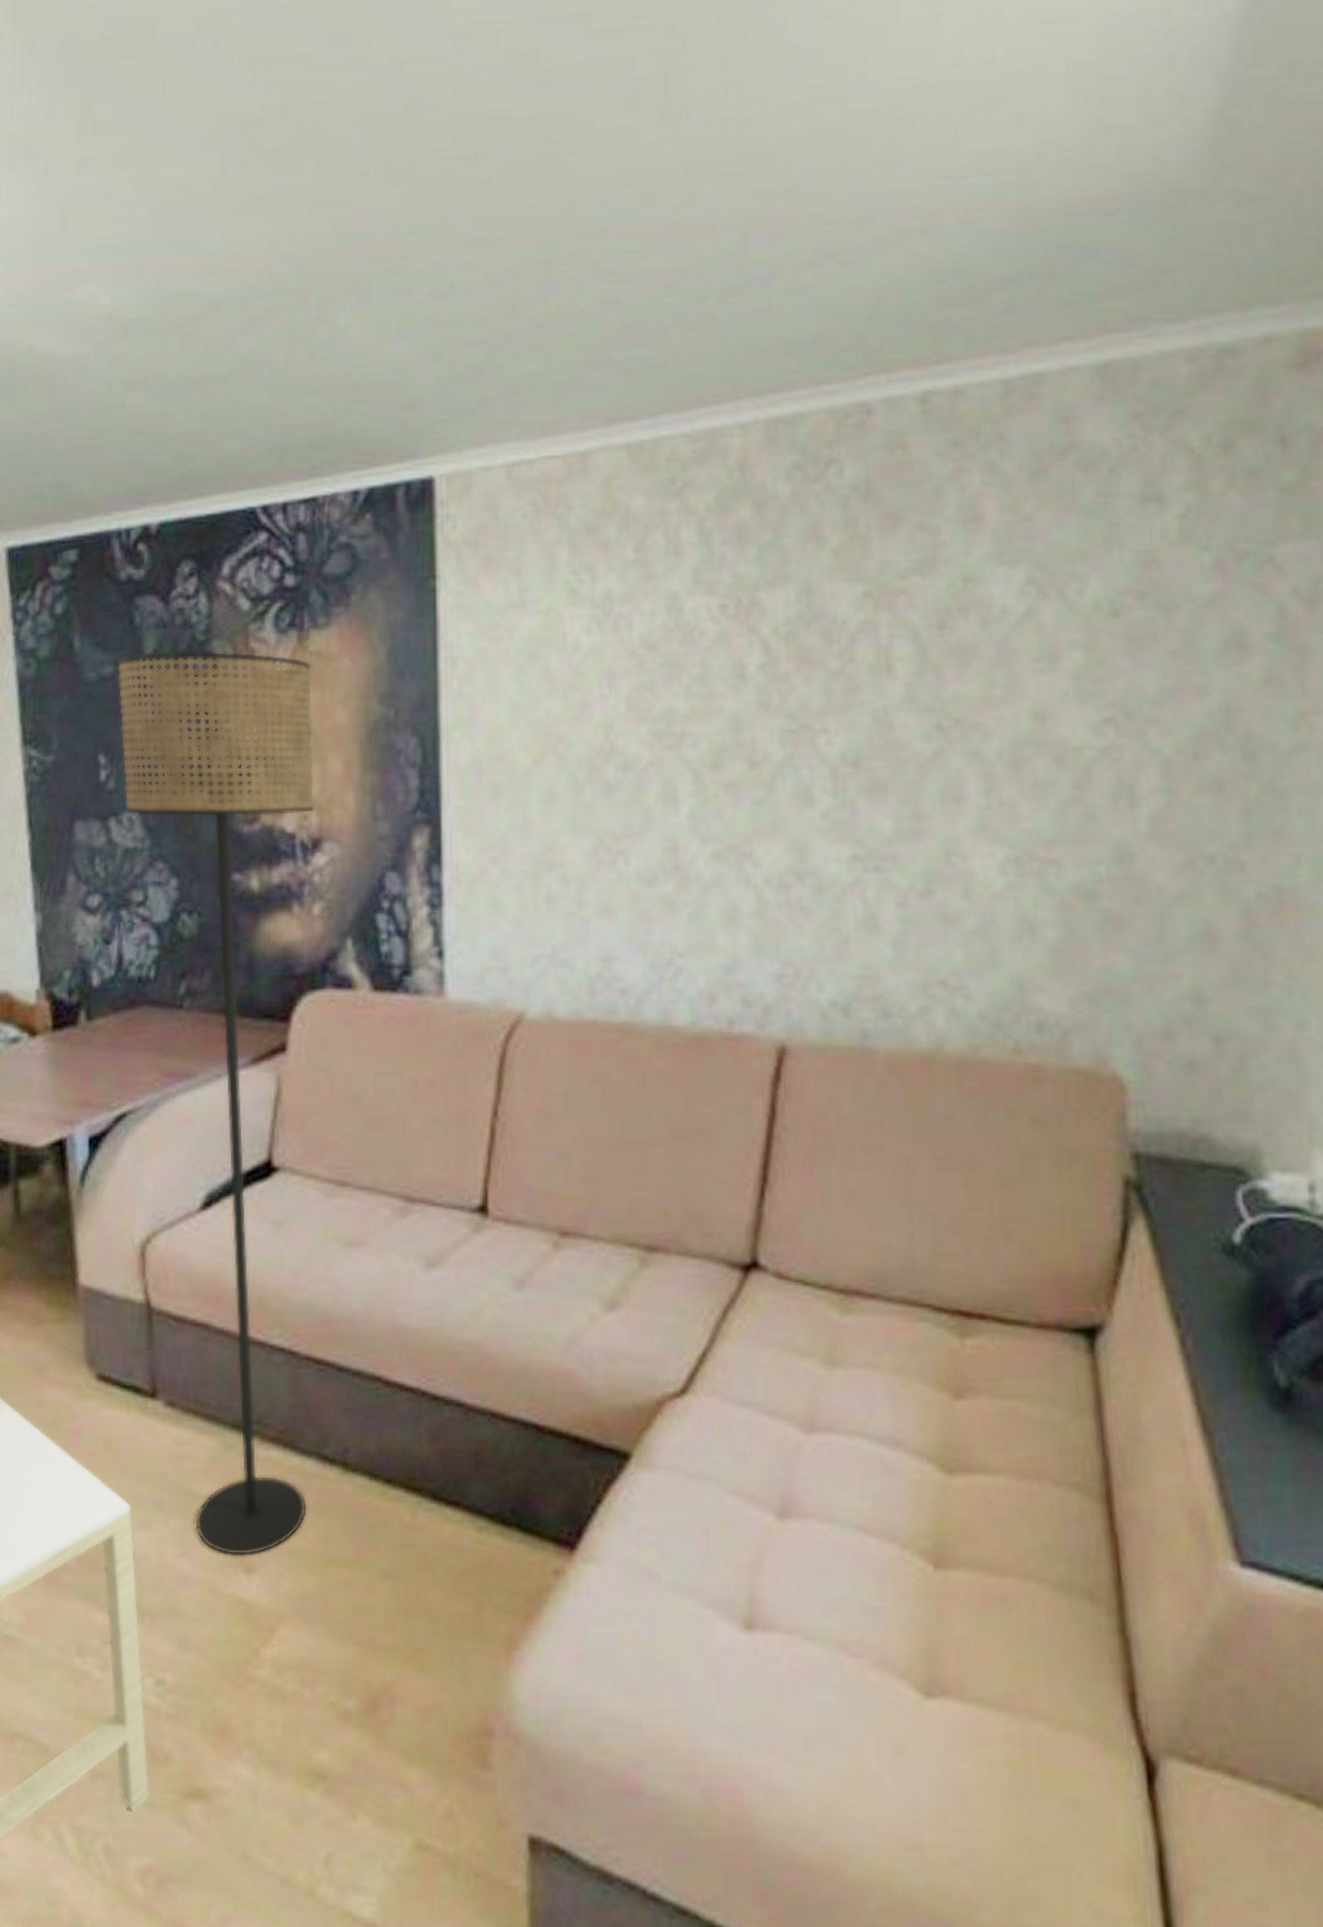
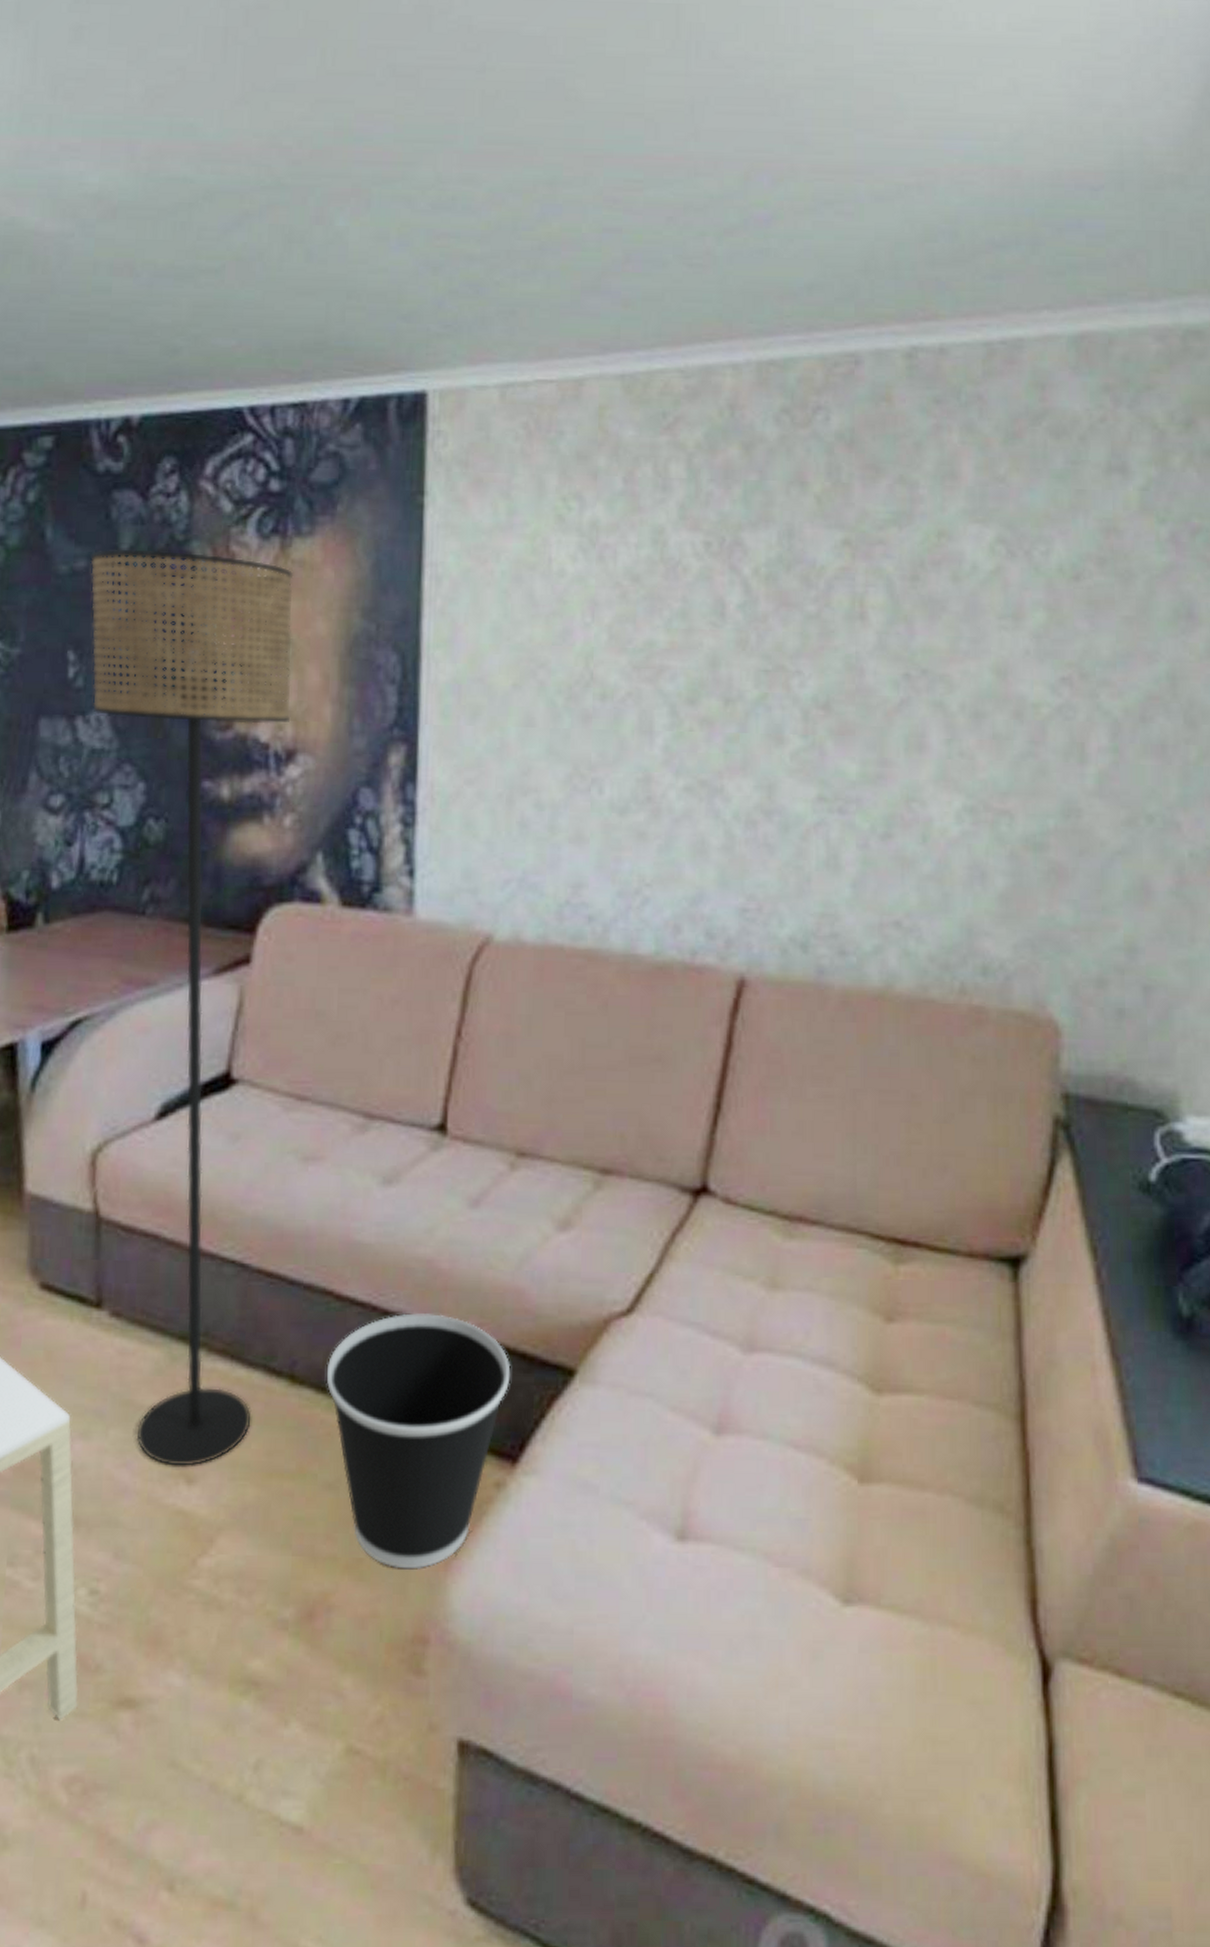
wastebasket: none [379,1398,564,1660] -> present [326,1313,511,1570]

